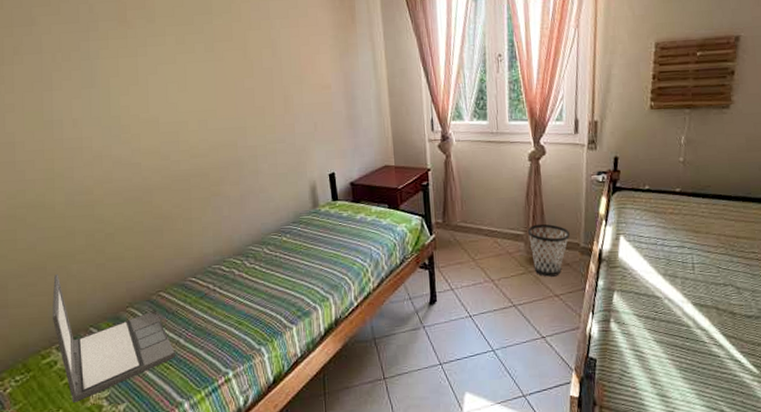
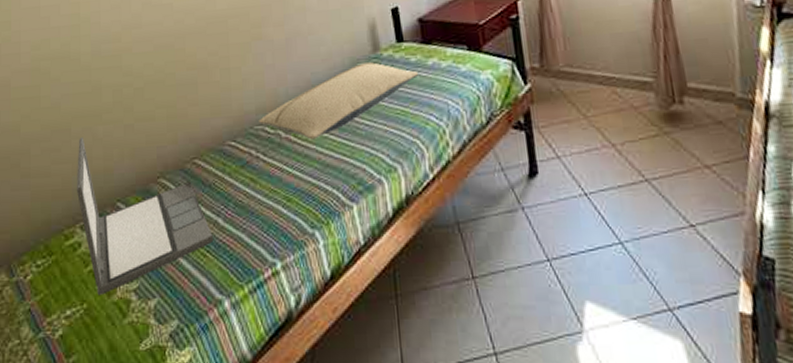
pillow: none [216,216,349,277] -> present [258,62,419,140]
wastebasket: present [527,223,570,277] -> none [657,66,720,140]

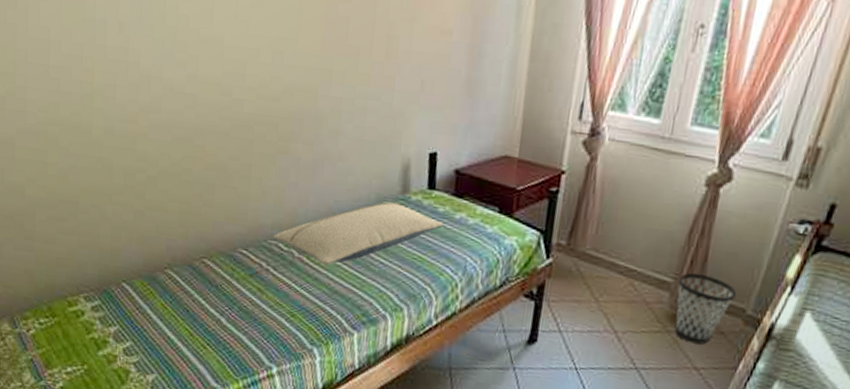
laptop: present [76,136,213,295] -> none [81,212,215,361]
wastebasket: none [657,66,720,140] -> present [674,272,736,345]

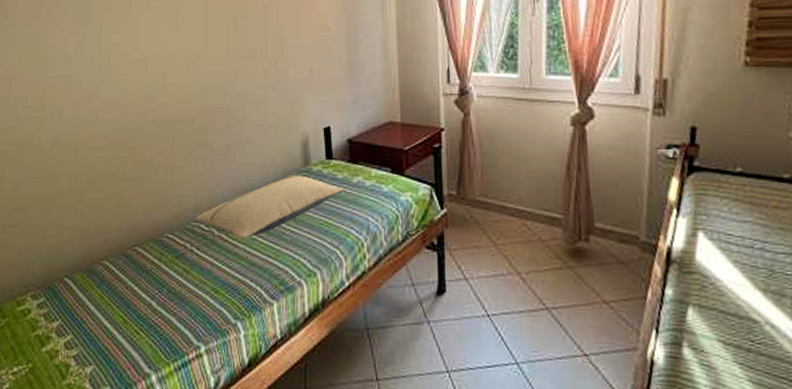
wastebasket: present [674,272,736,345] -> none [567,206,625,277]

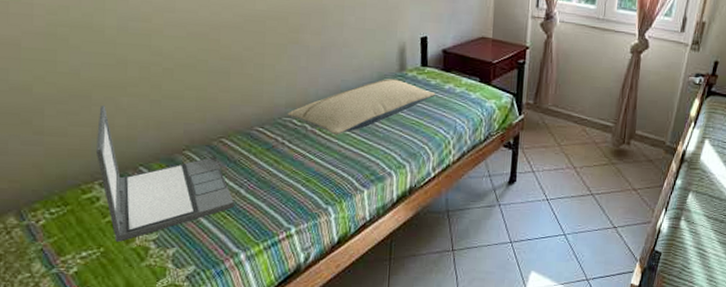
laptop: none [30,216,146,357] -> present [95,104,234,242]

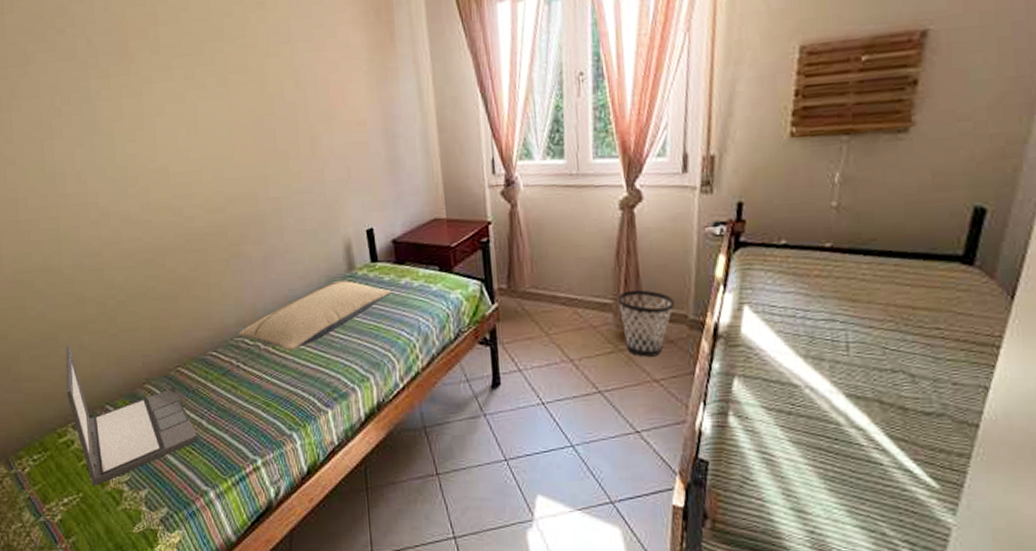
wastebasket: none [617,117,658,171] -> present [617,289,674,357]

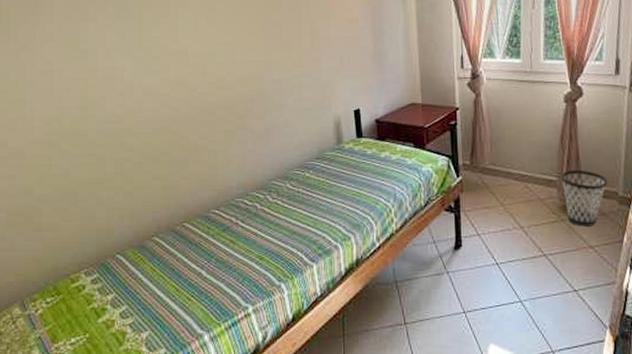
laptop: present [65,345,198,486] -> none [81,200,197,327]
pillow: present [238,280,392,352] -> none [239,152,373,212]

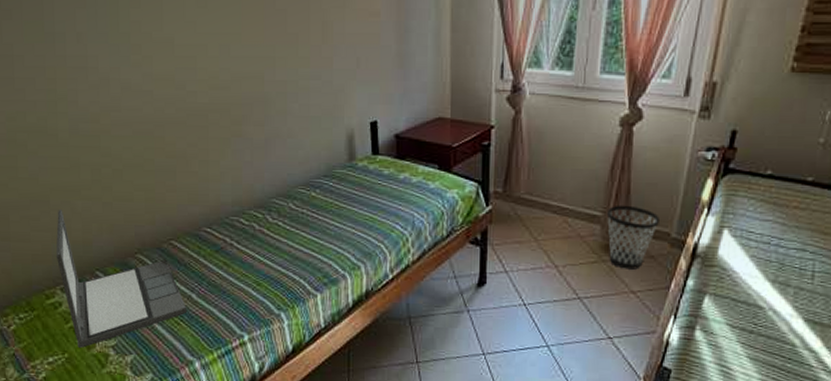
laptop: none [81,200,197,327] -> present [56,209,186,348]

